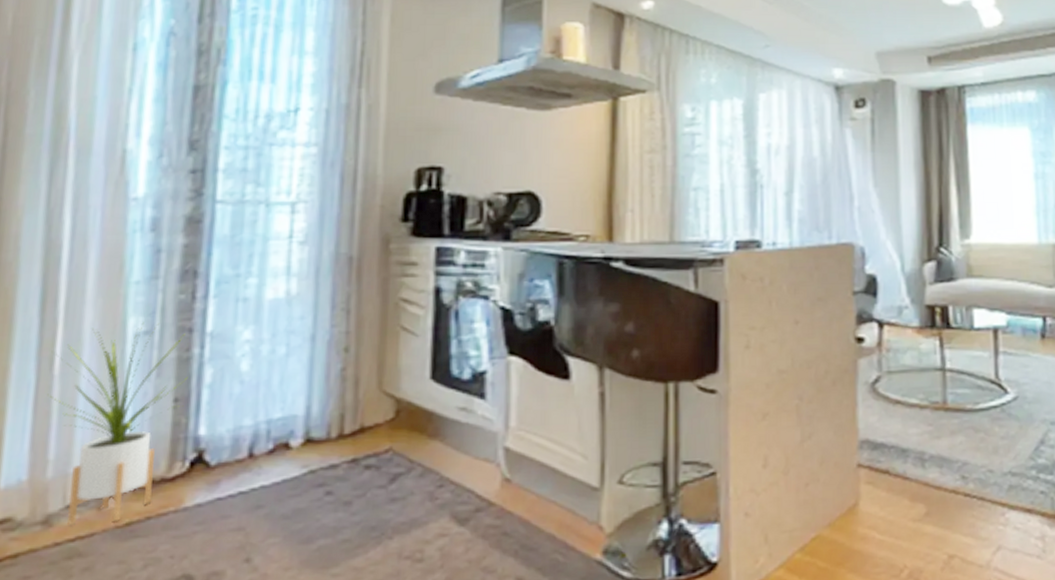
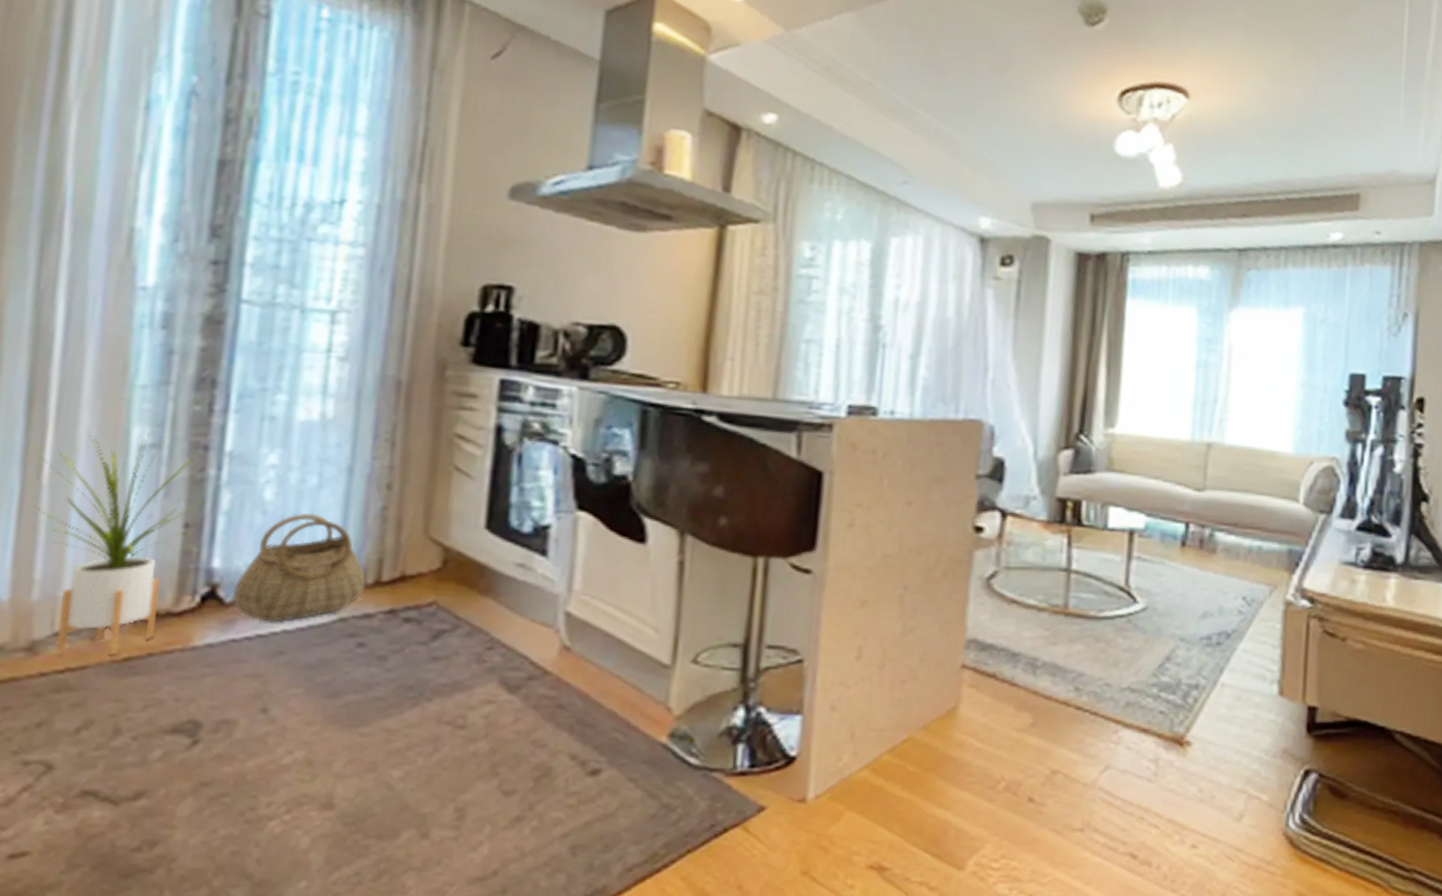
basket: none [216,380,331,480] -> present [232,513,367,623]

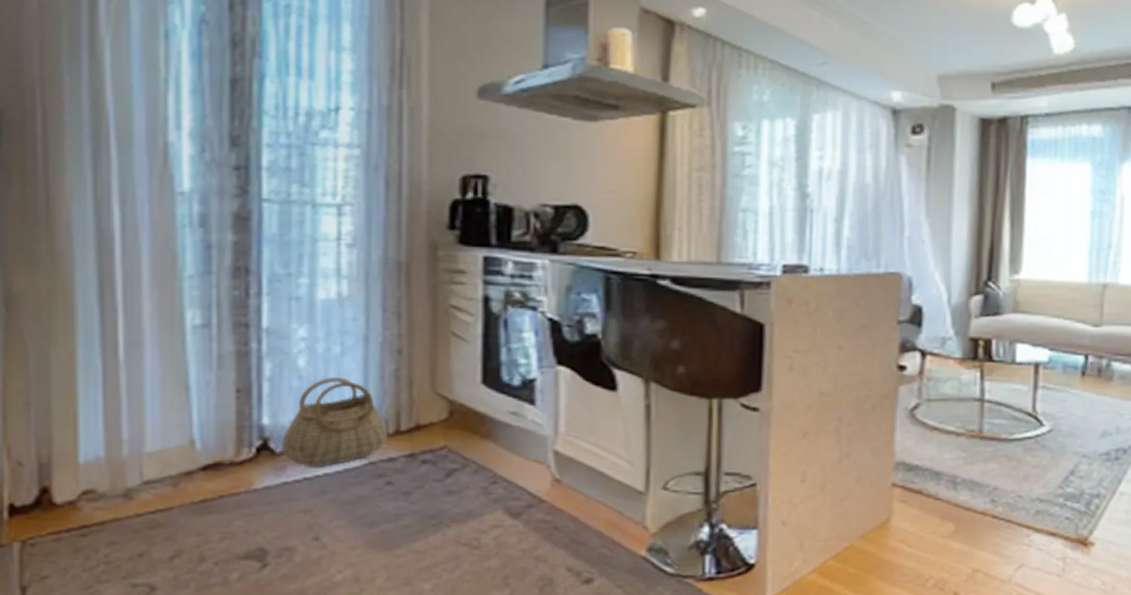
house plant: present [33,433,201,656] -> none [115,315,248,499]

